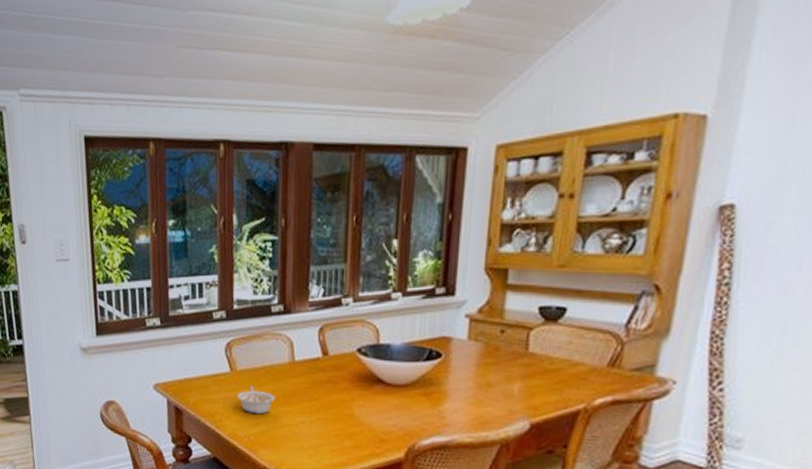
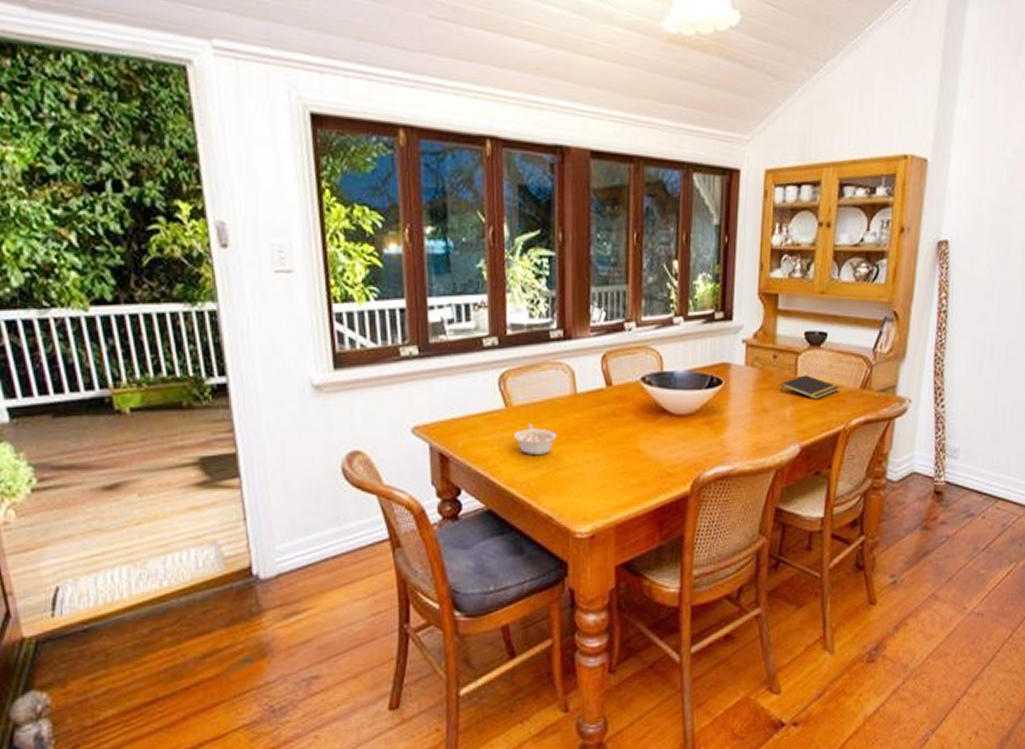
notepad: none [507,351,582,376] -> present [780,375,841,399]

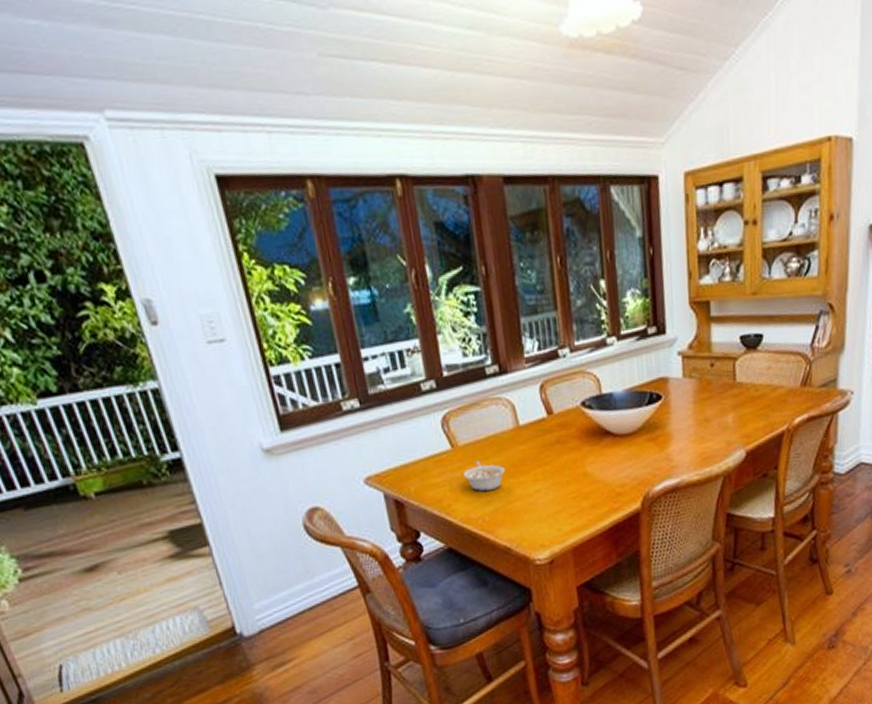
notepad: present [780,375,841,399] -> none [720,379,781,403]

